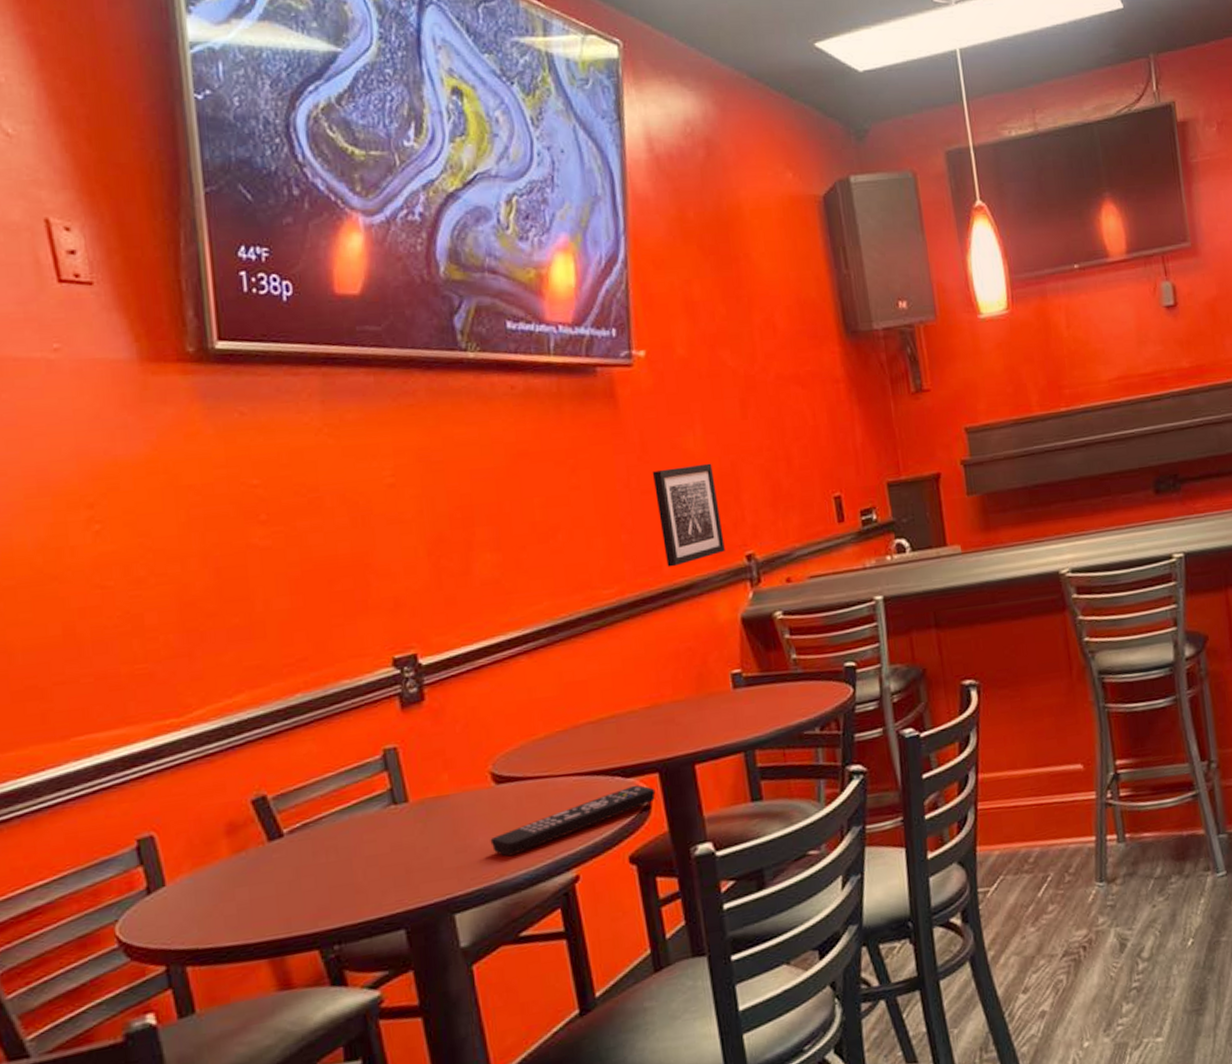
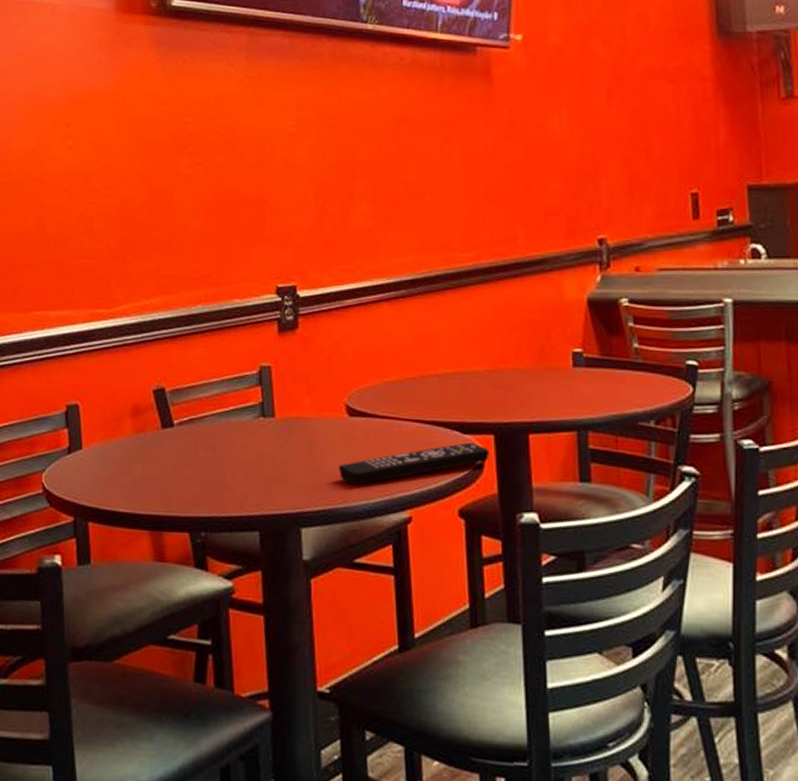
wall art: present [652,463,725,568] -> none [517,146,578,240]

